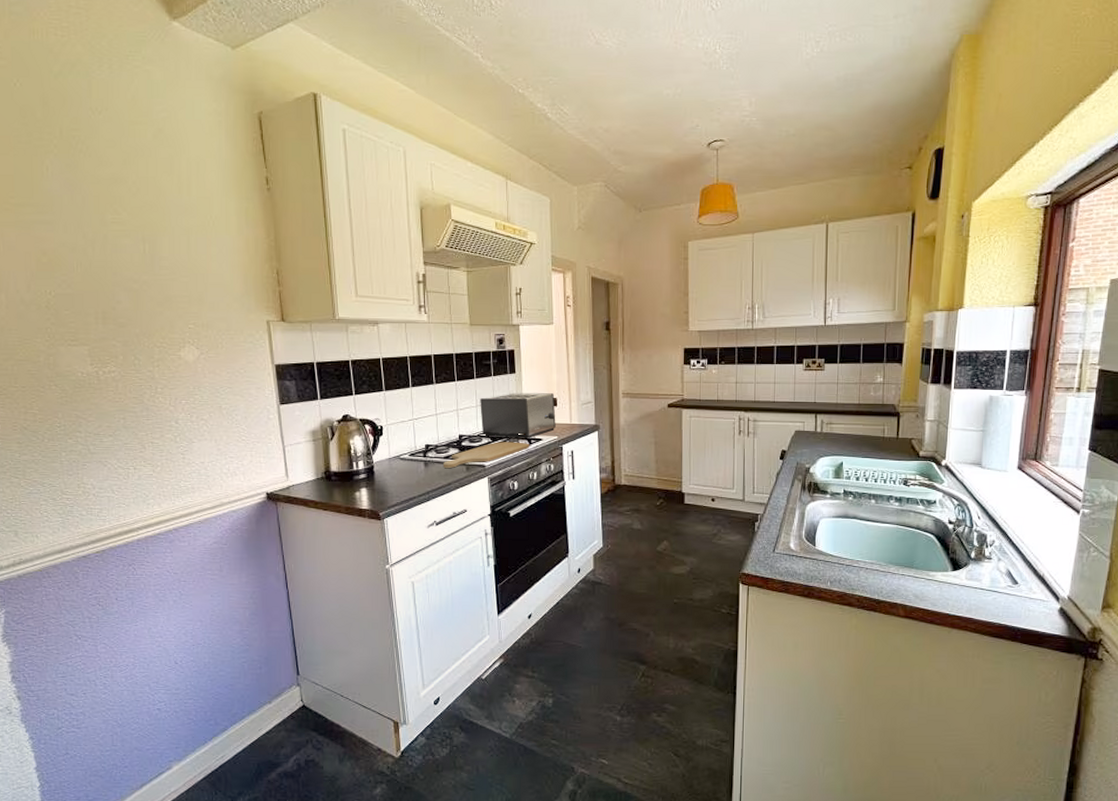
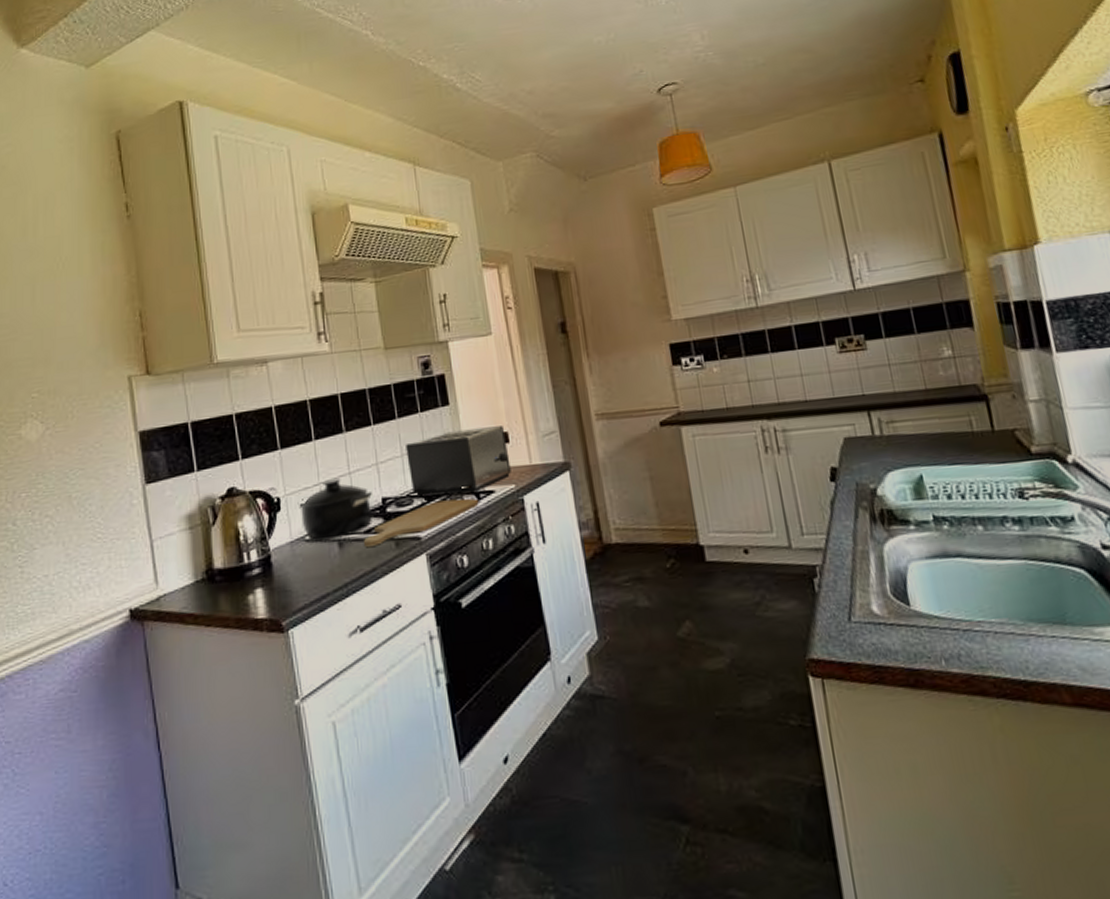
saucepan: none [396,417,452,461] -> present [297,479,372,542]

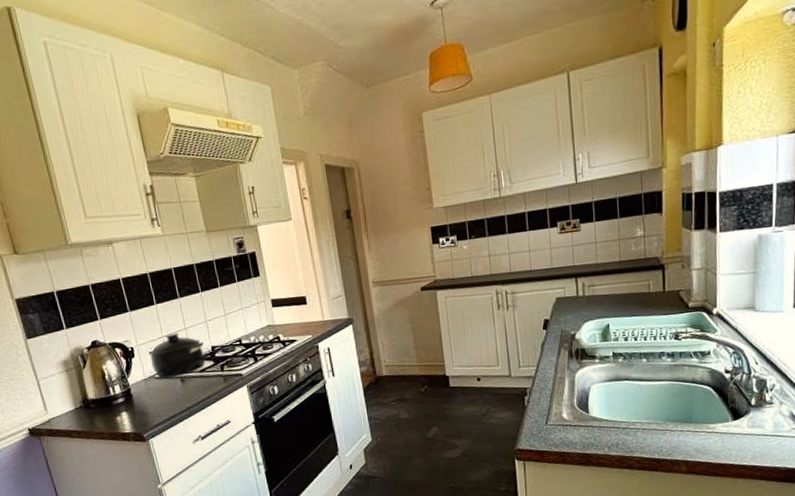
chopping board: present [364,498,479,548] -> none [200,345,285,383]
toaster: present [406,426,511,496] -> none [227,291,309,345]

